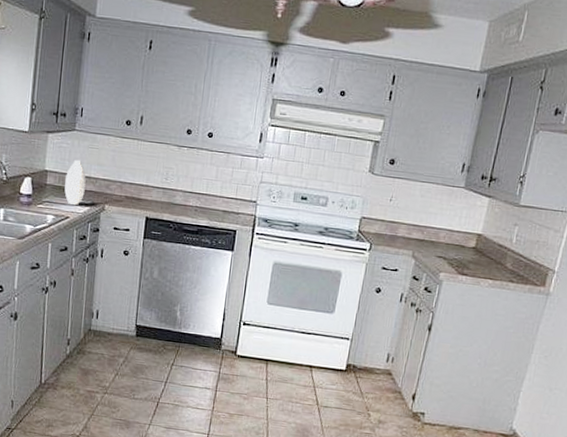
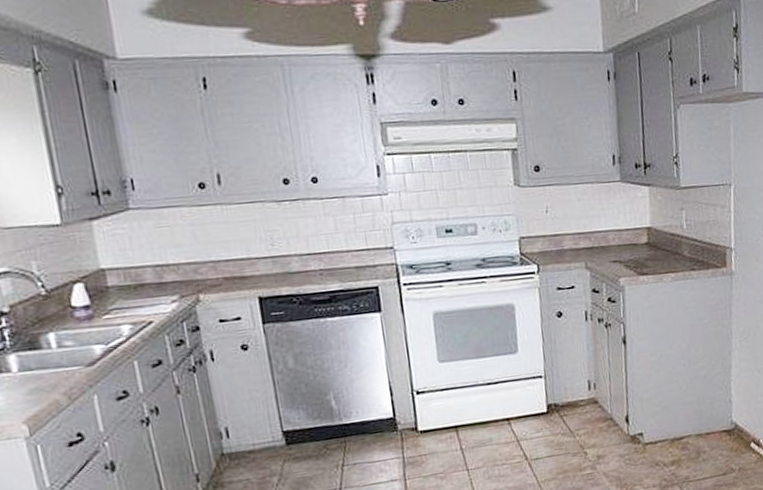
vase: present [64,159,86,206] -> none [133,245,167,306]

